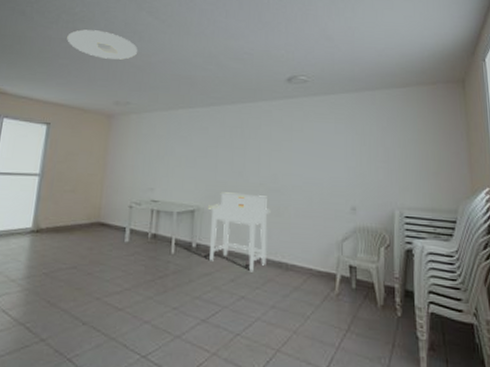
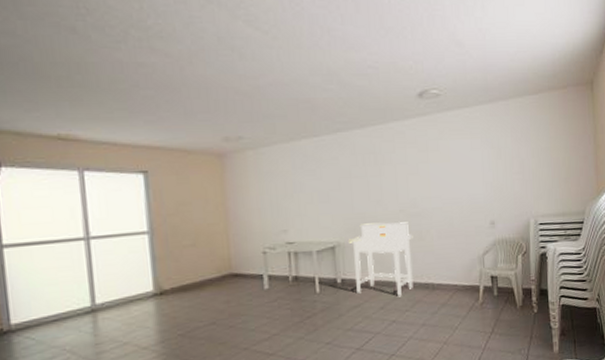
ceiling light: present [67,29,137,60] -> none [144,49,240,85]

